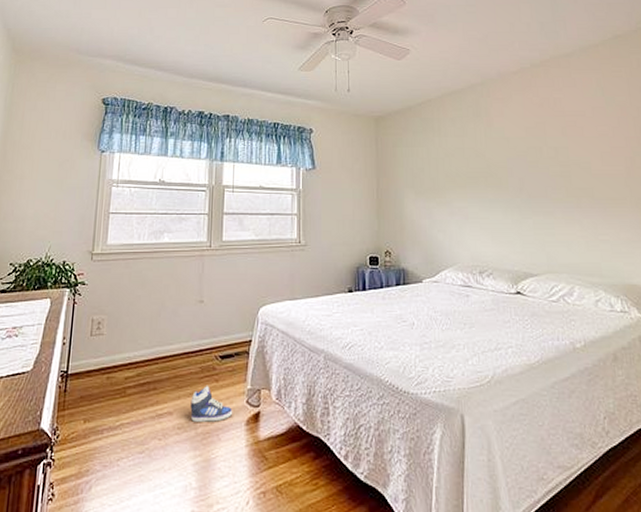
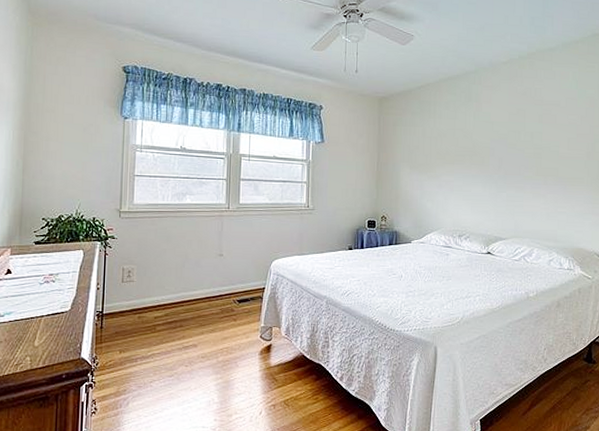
sneaker: present [190,385,233,422] -> none [212,323,249,352]

